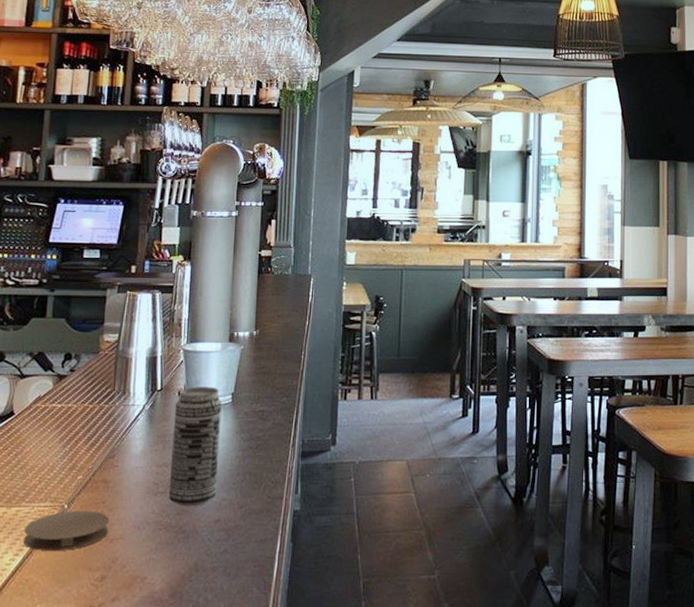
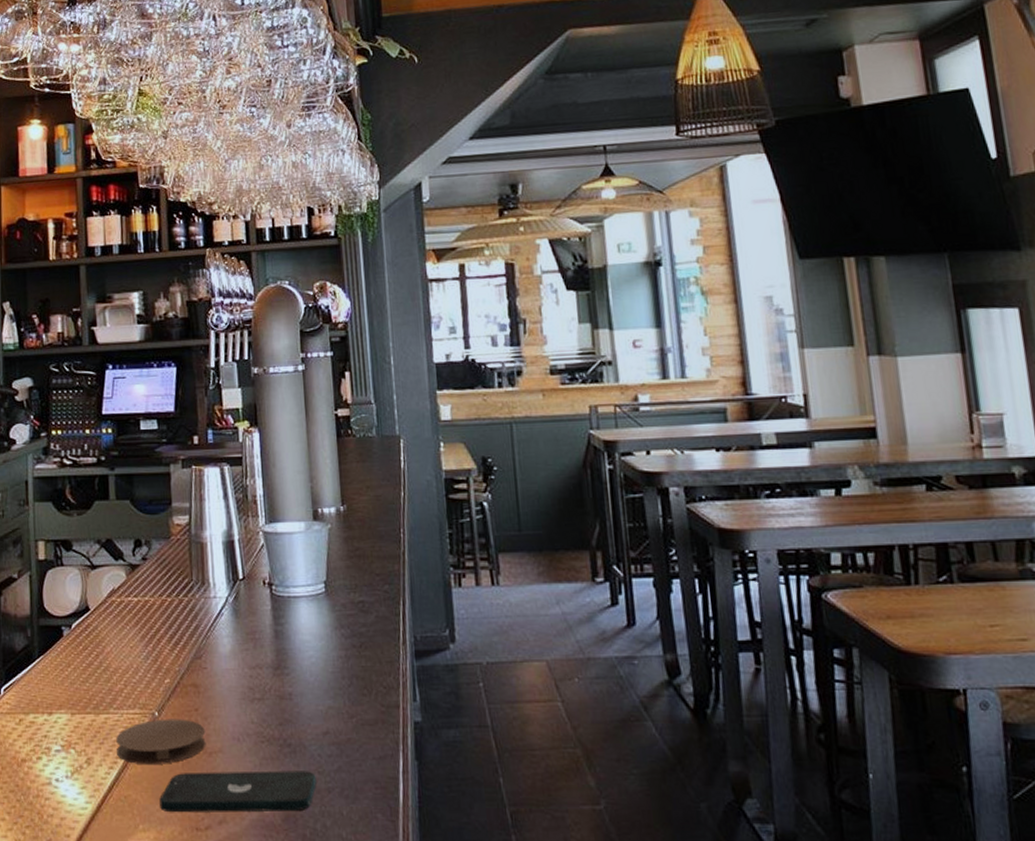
smartphone: none [58,553,204,593] -> present [159,770,317,813]
beverage can: present [169,387,222,506] -> none [261,574,320,715]

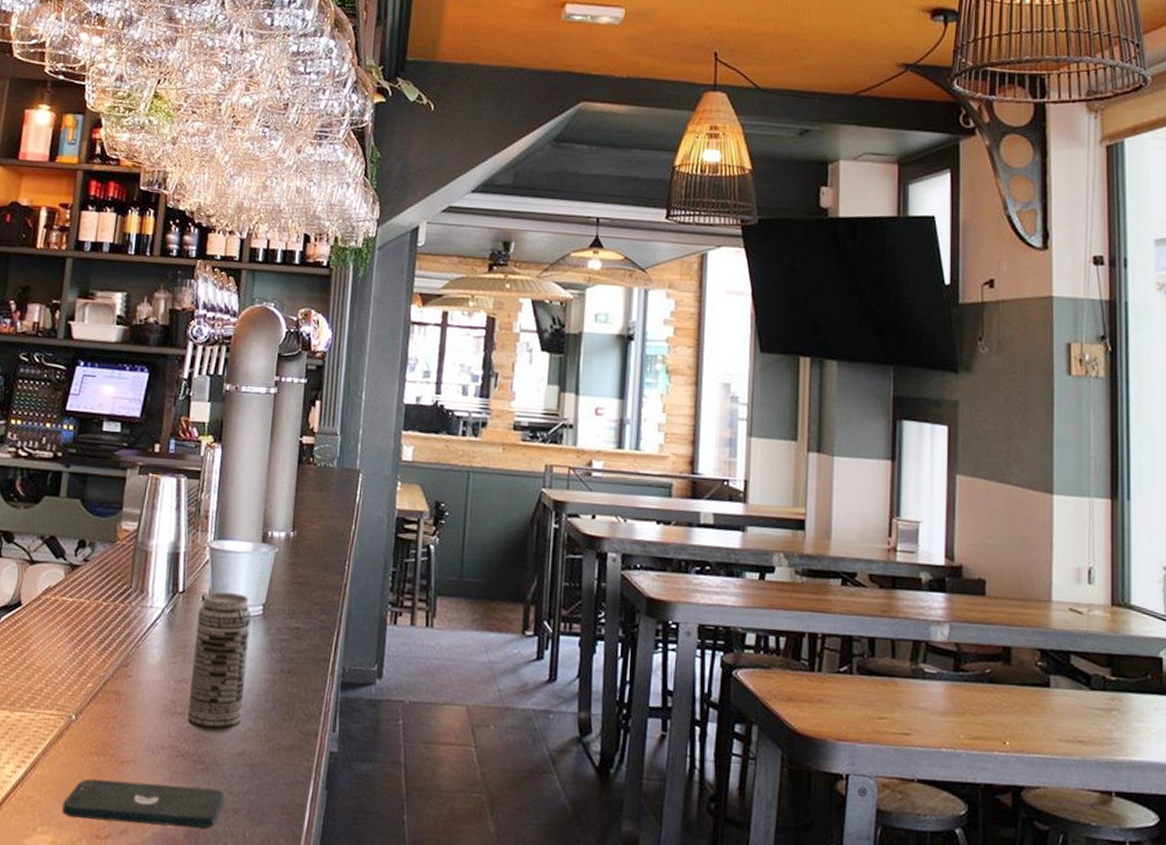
coaster: present [116,719,206,766] -> none [26,722,121,769]
beverage can: none [261,574,320,715] -> present [188,592,251,733]

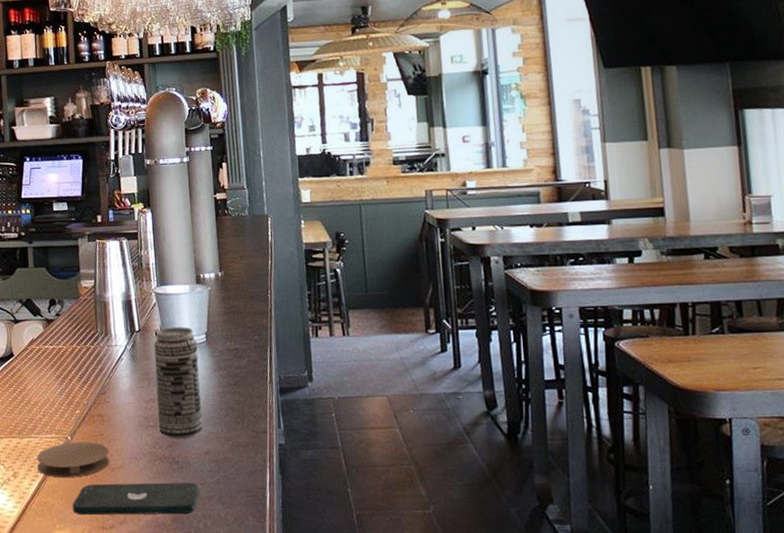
coaster: none [26,722,121,769] -> present [37,442,110,478]

